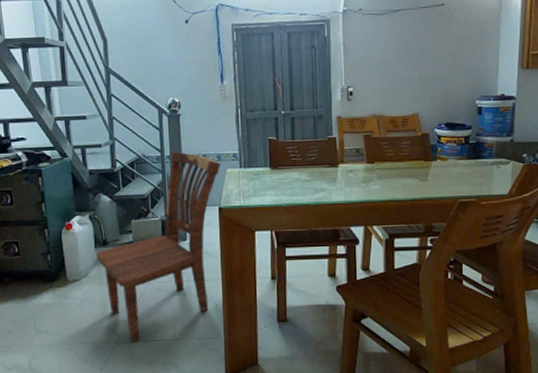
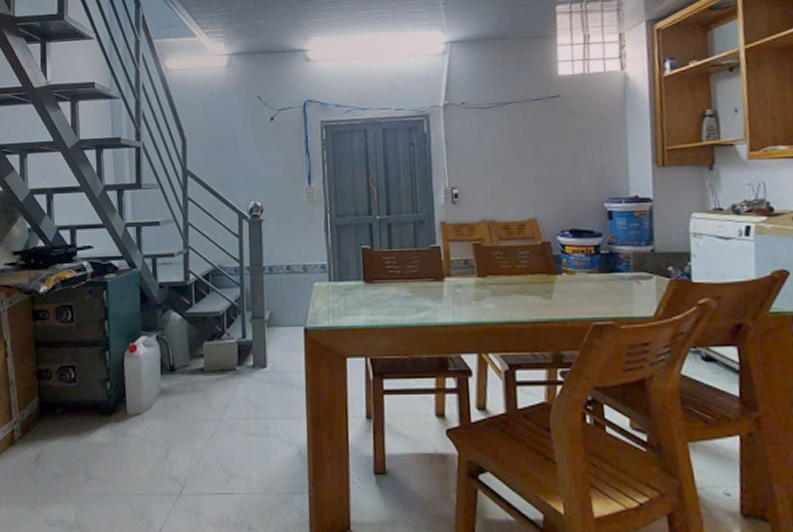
dining chair: present [96,151,220,343] -> none [162,261,307,496]

